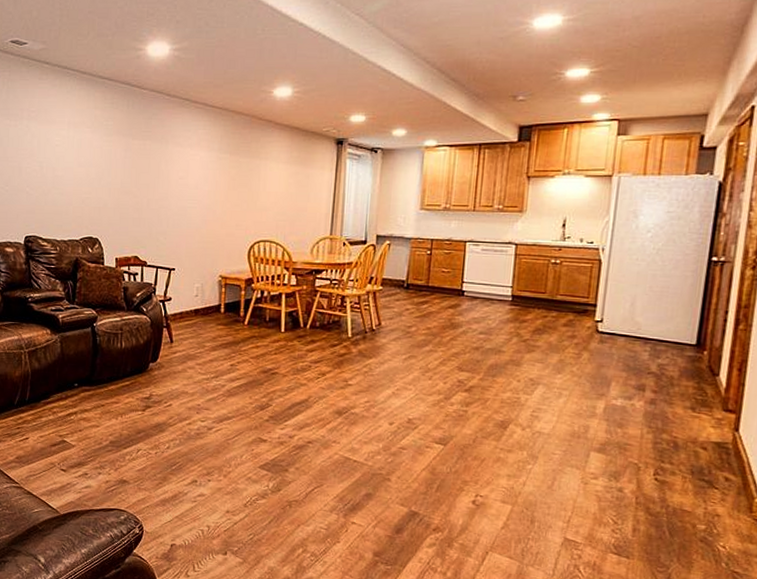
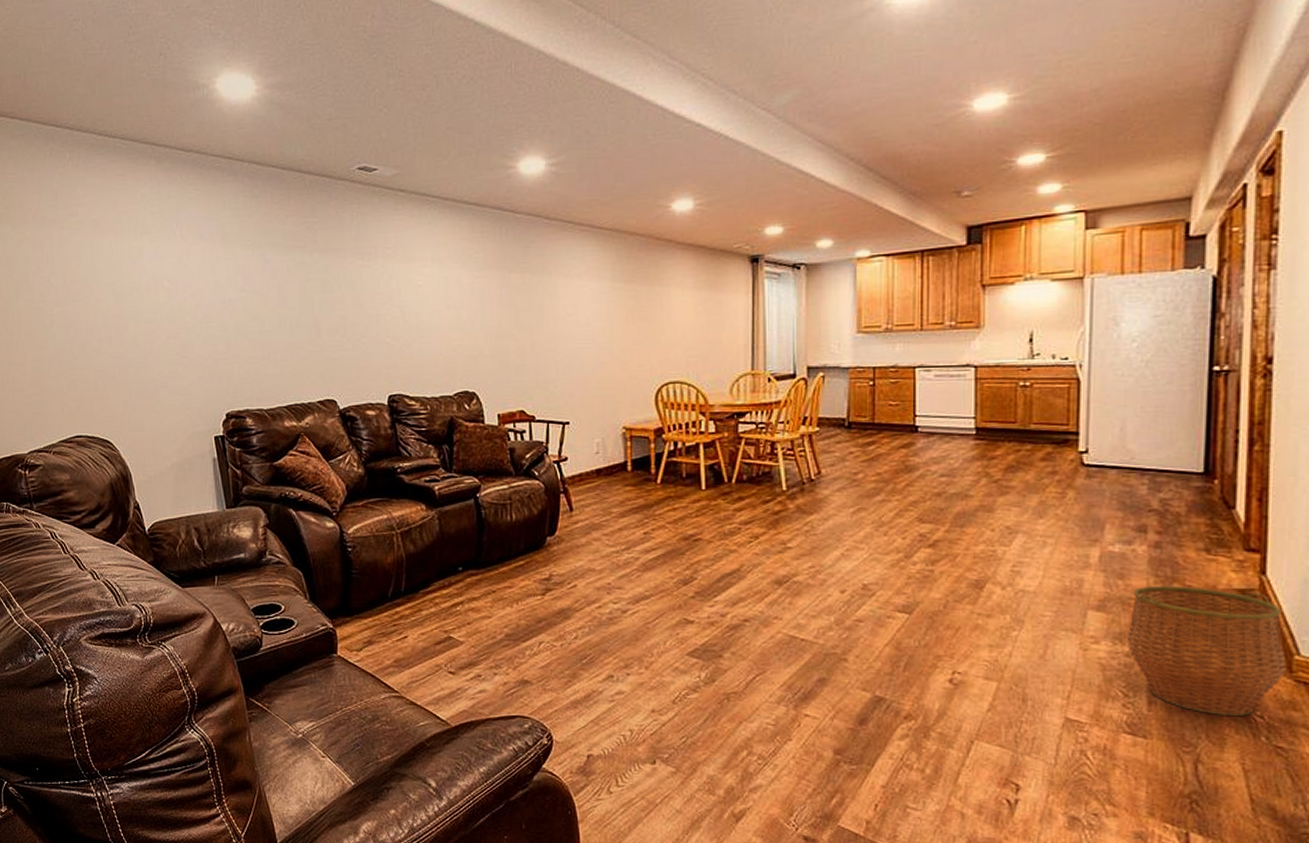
basket: none [620,434,749,546] -> present [1126,585,1287,717]

